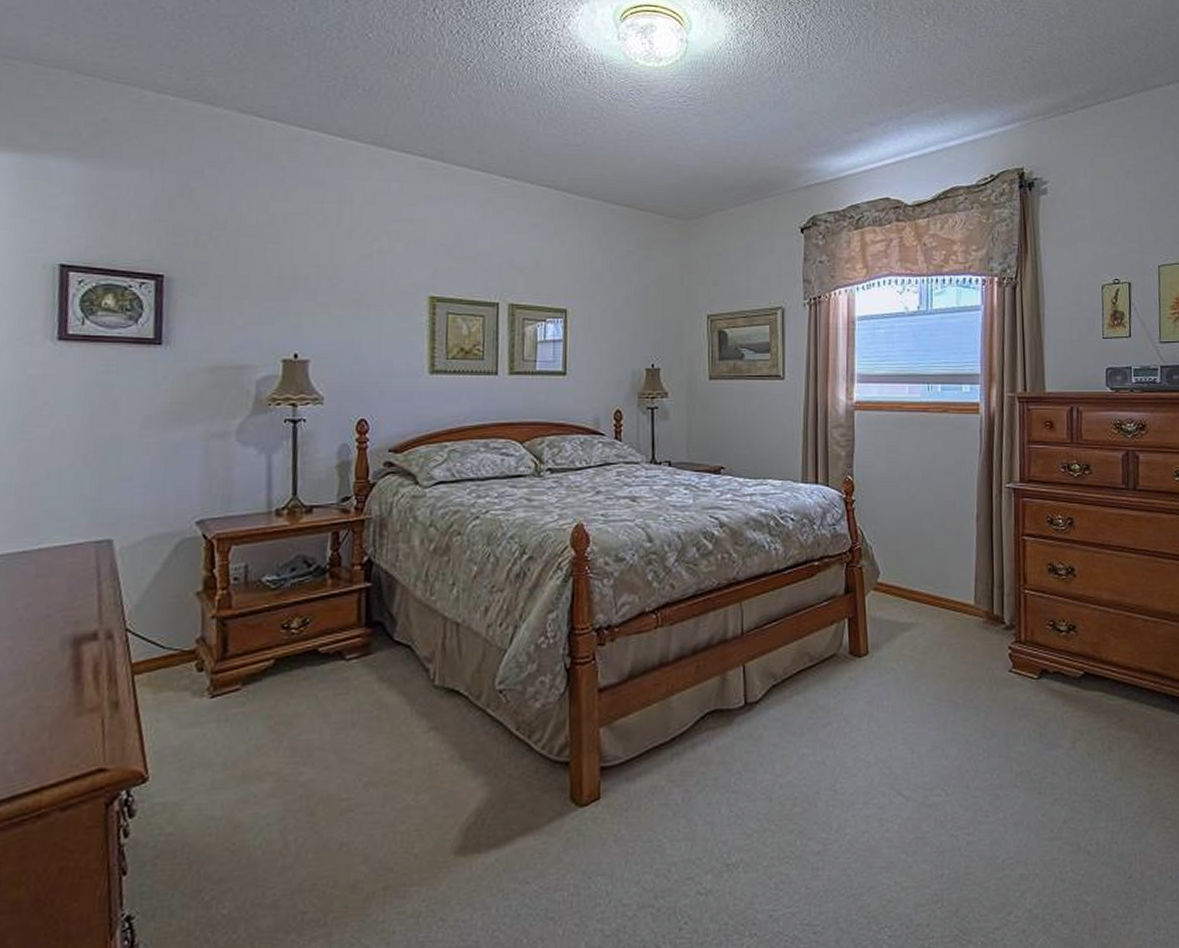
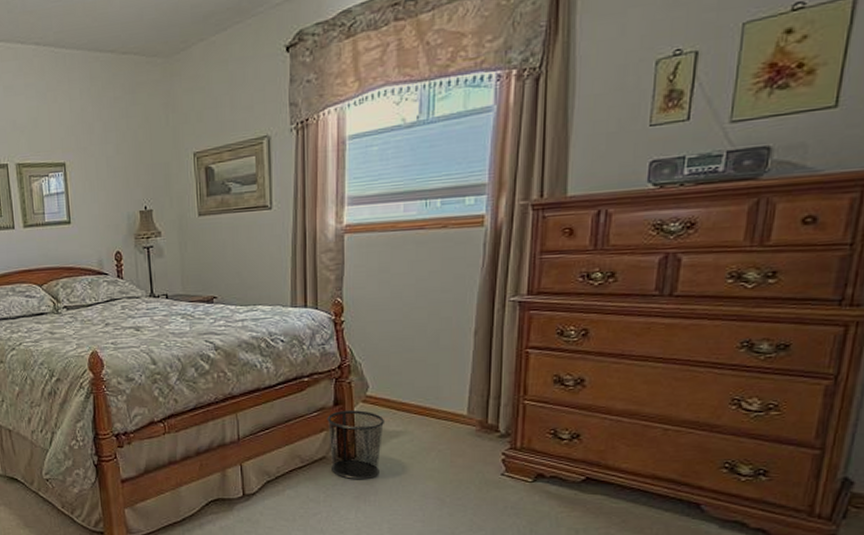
waste bin: none [837,599,897,681] -> present [327,410,385,480]

